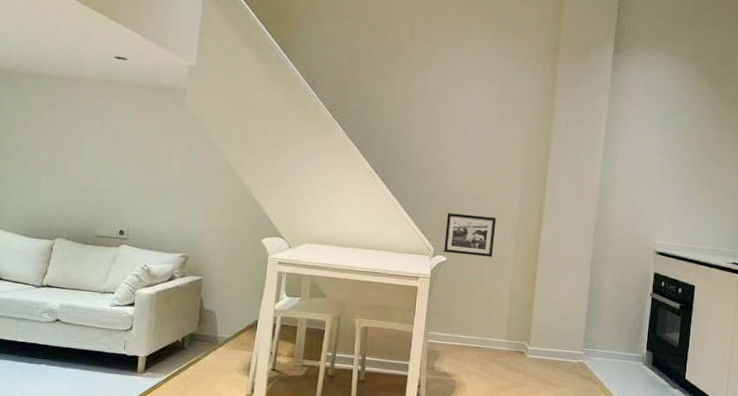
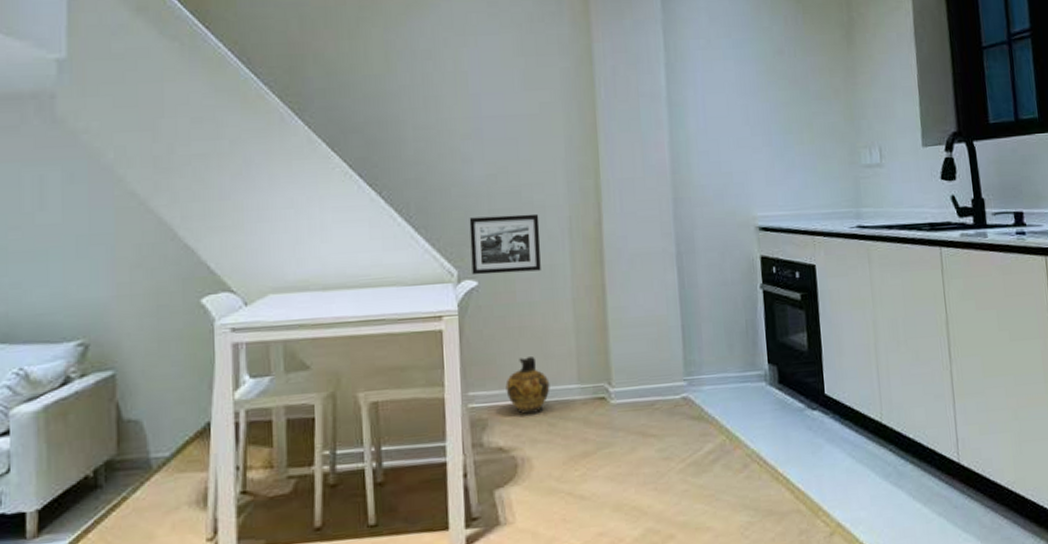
ceramic jug: none [455,315,487,354] -> present [505,357,550,414]

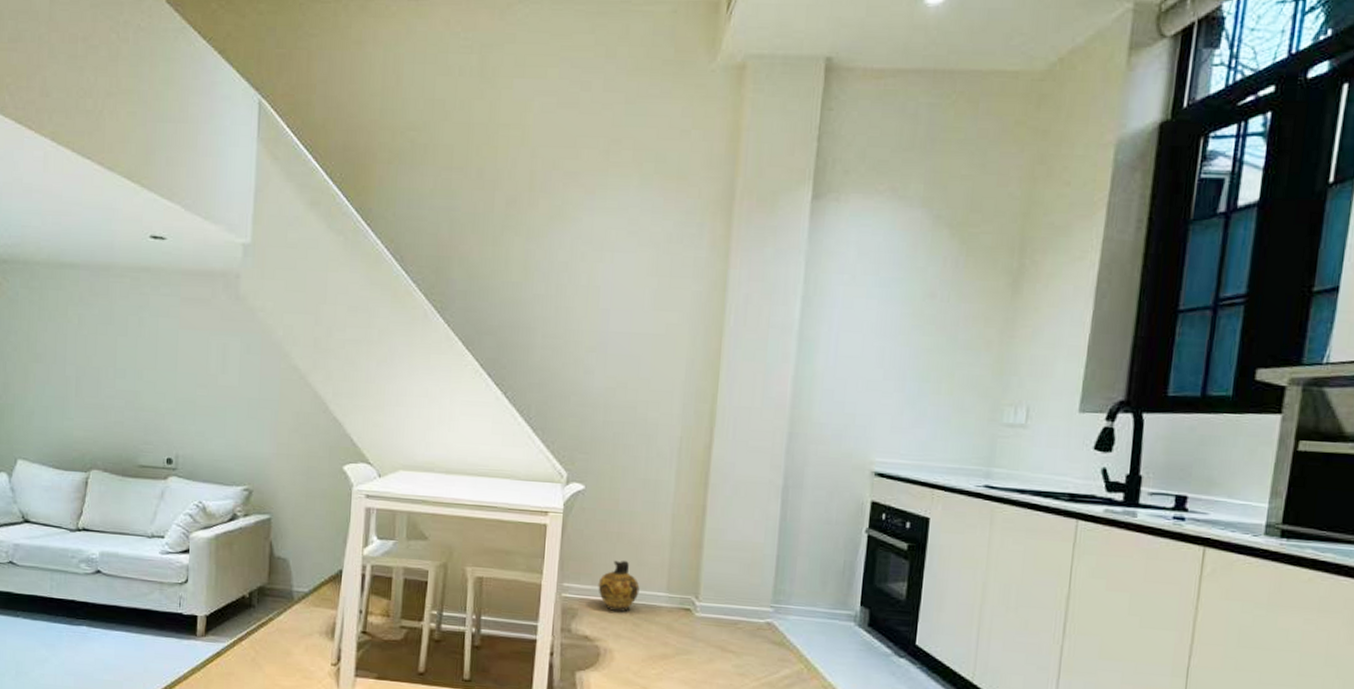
picture frame: present [469,213,541,275] -> none [580,426,651,484]

